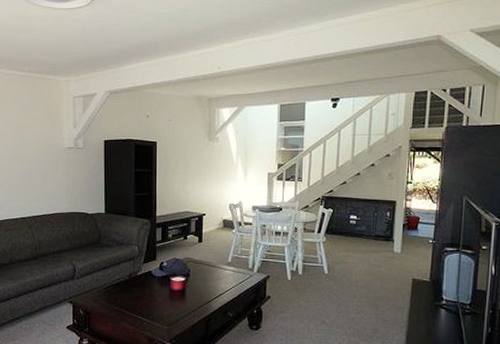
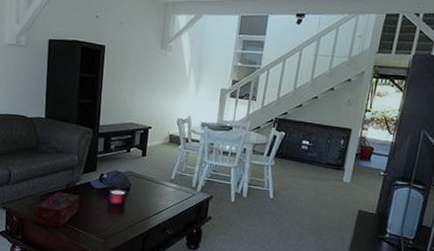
tissue box: none [101,282,142,317] -> present [35,191,80,227]

